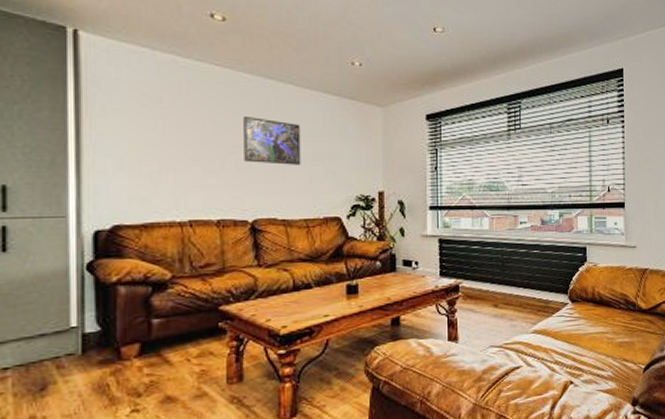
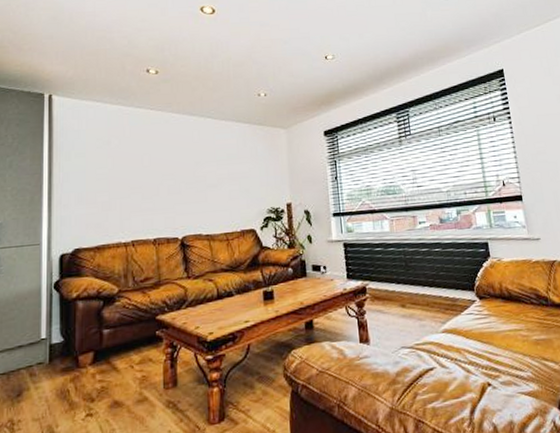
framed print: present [243,115,301,165] -> none [173,148,220,187]

